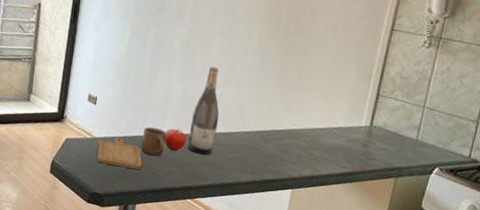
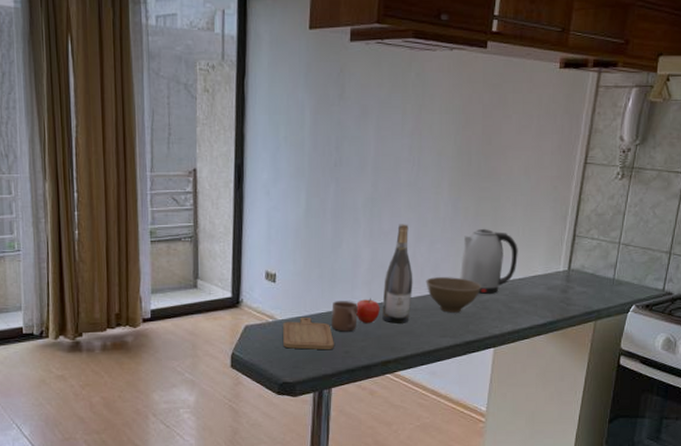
bowl: none [230,117,284,152] -> present [426,277,482,313]
kettle: none [263,78,321,139] -> present [460,228,518,294]

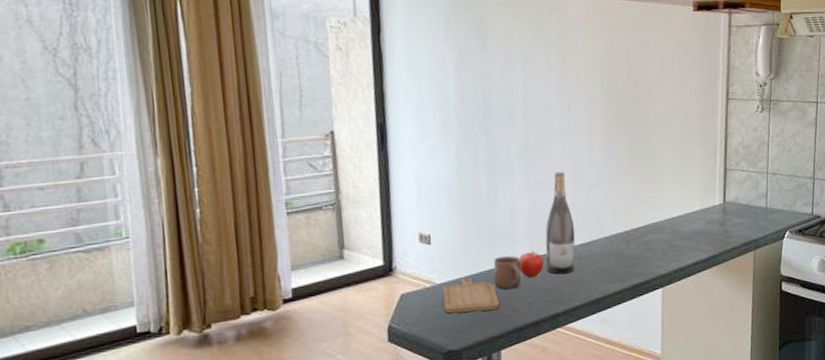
bowl: present [426,277,482,313] -> none [587,220,644,258]
kettle: present [460,228,518,294] -> none [620,169,675,235]

